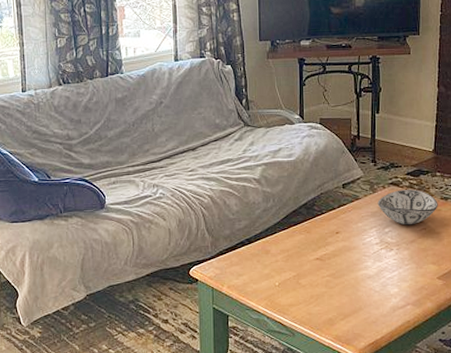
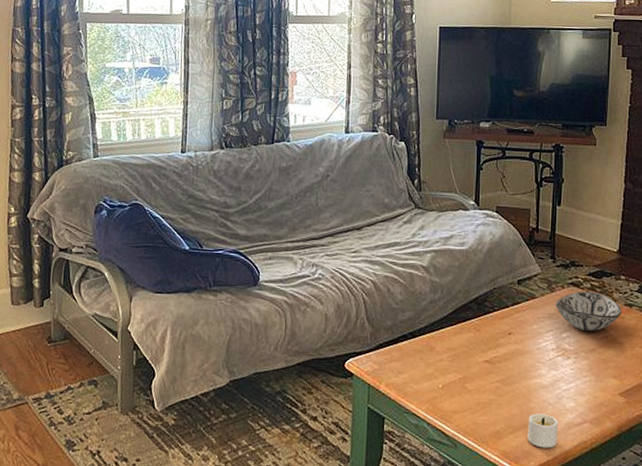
candle: none [357,300,385,330] -> present [528,413,559,449]

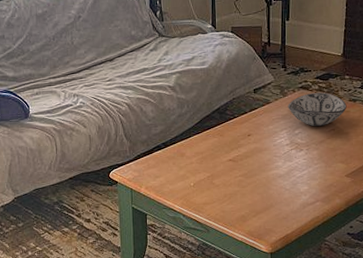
candle: present [528,413,559,449] -> none [268,198,295,225]

